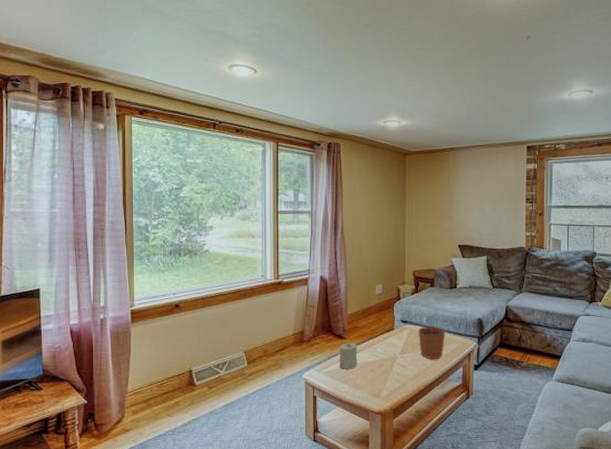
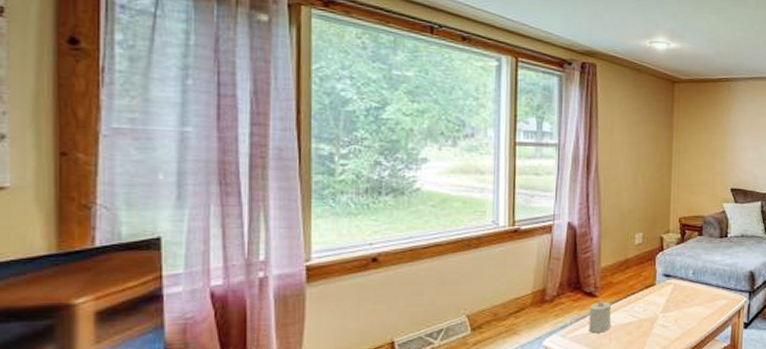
plant pot: present [418,317,445,359] -> none [683,270,714,318]

